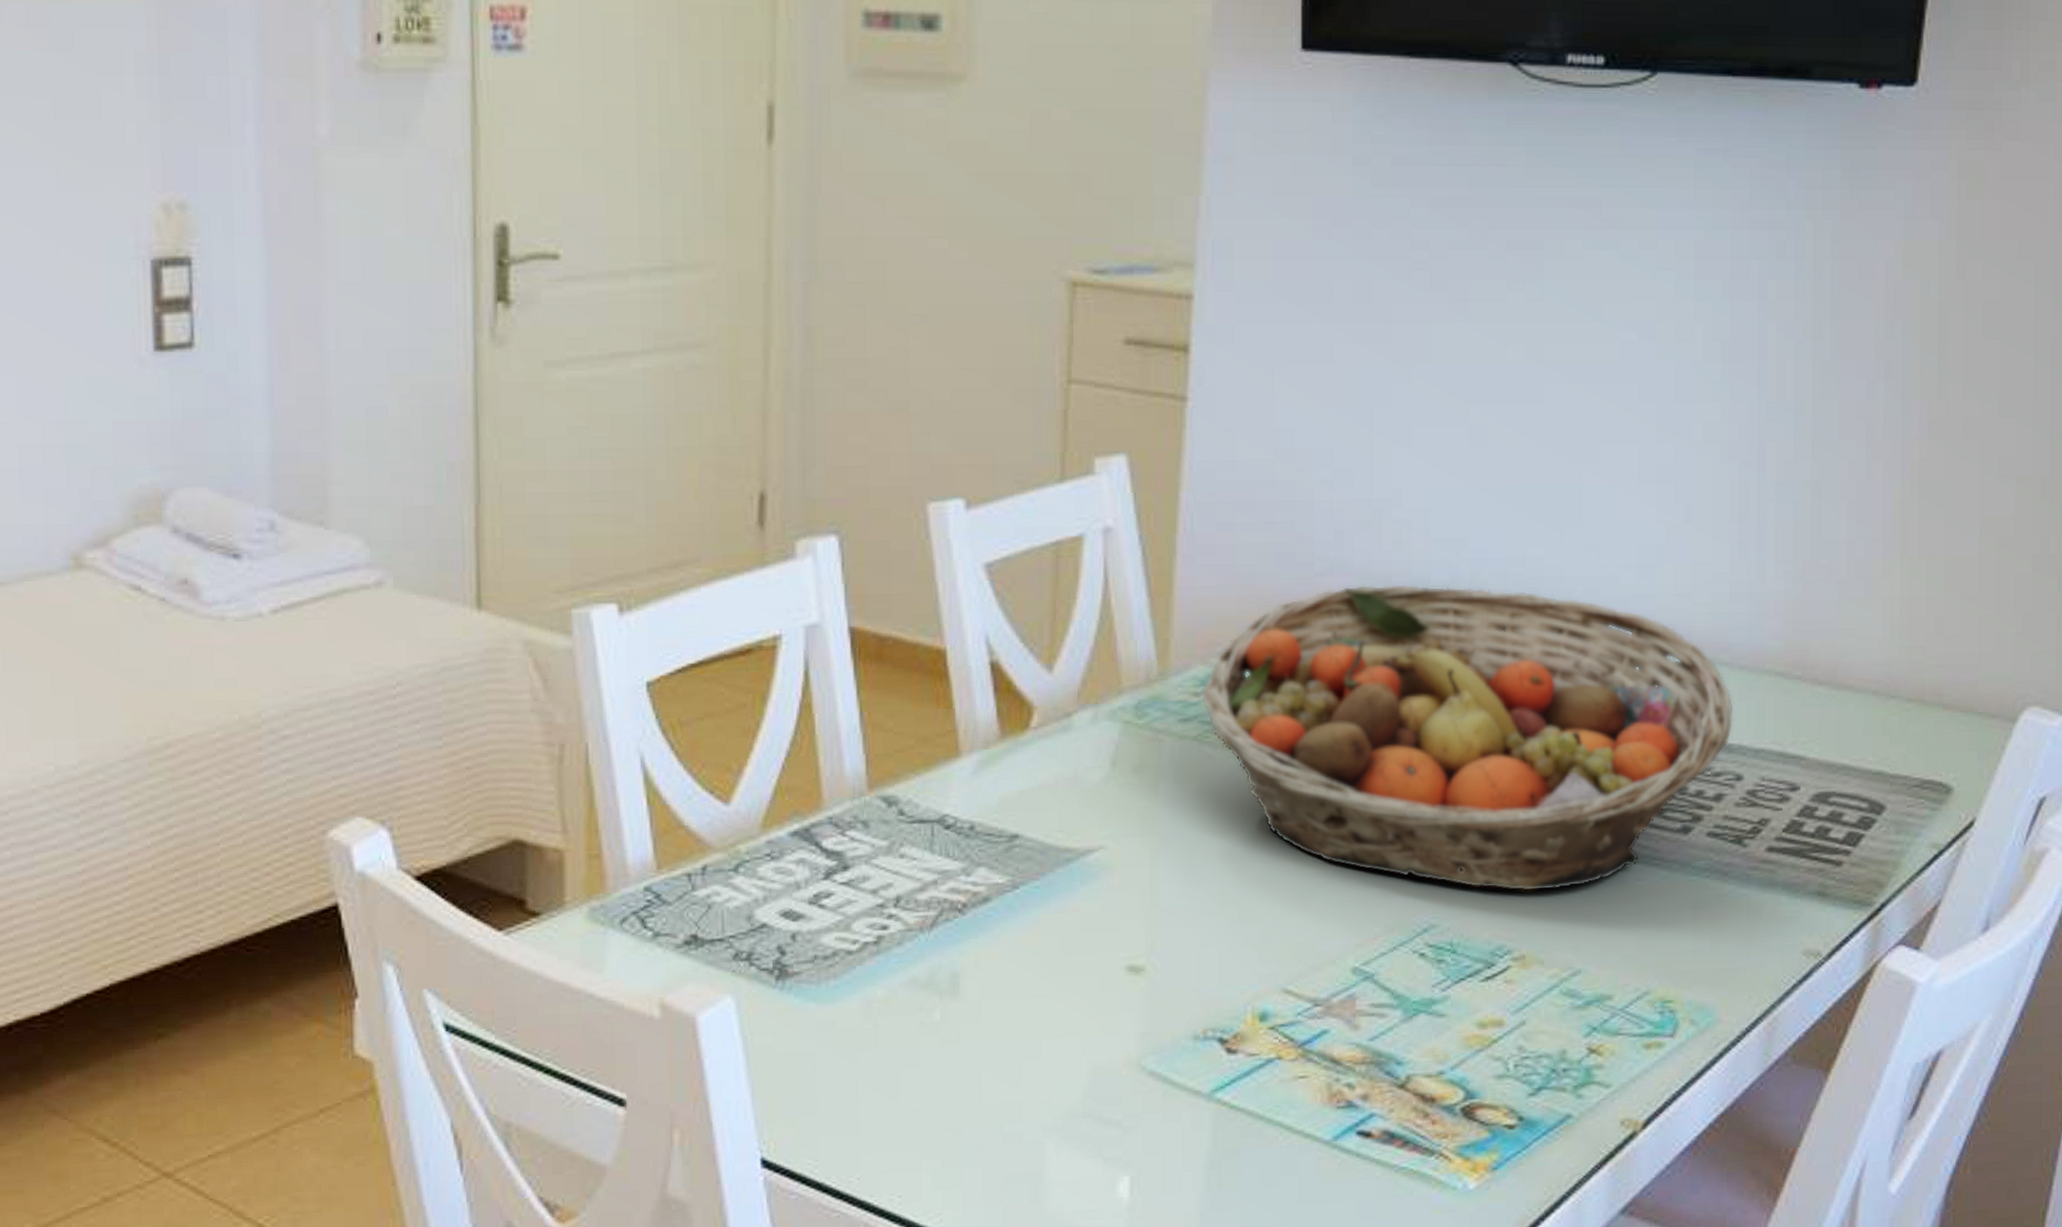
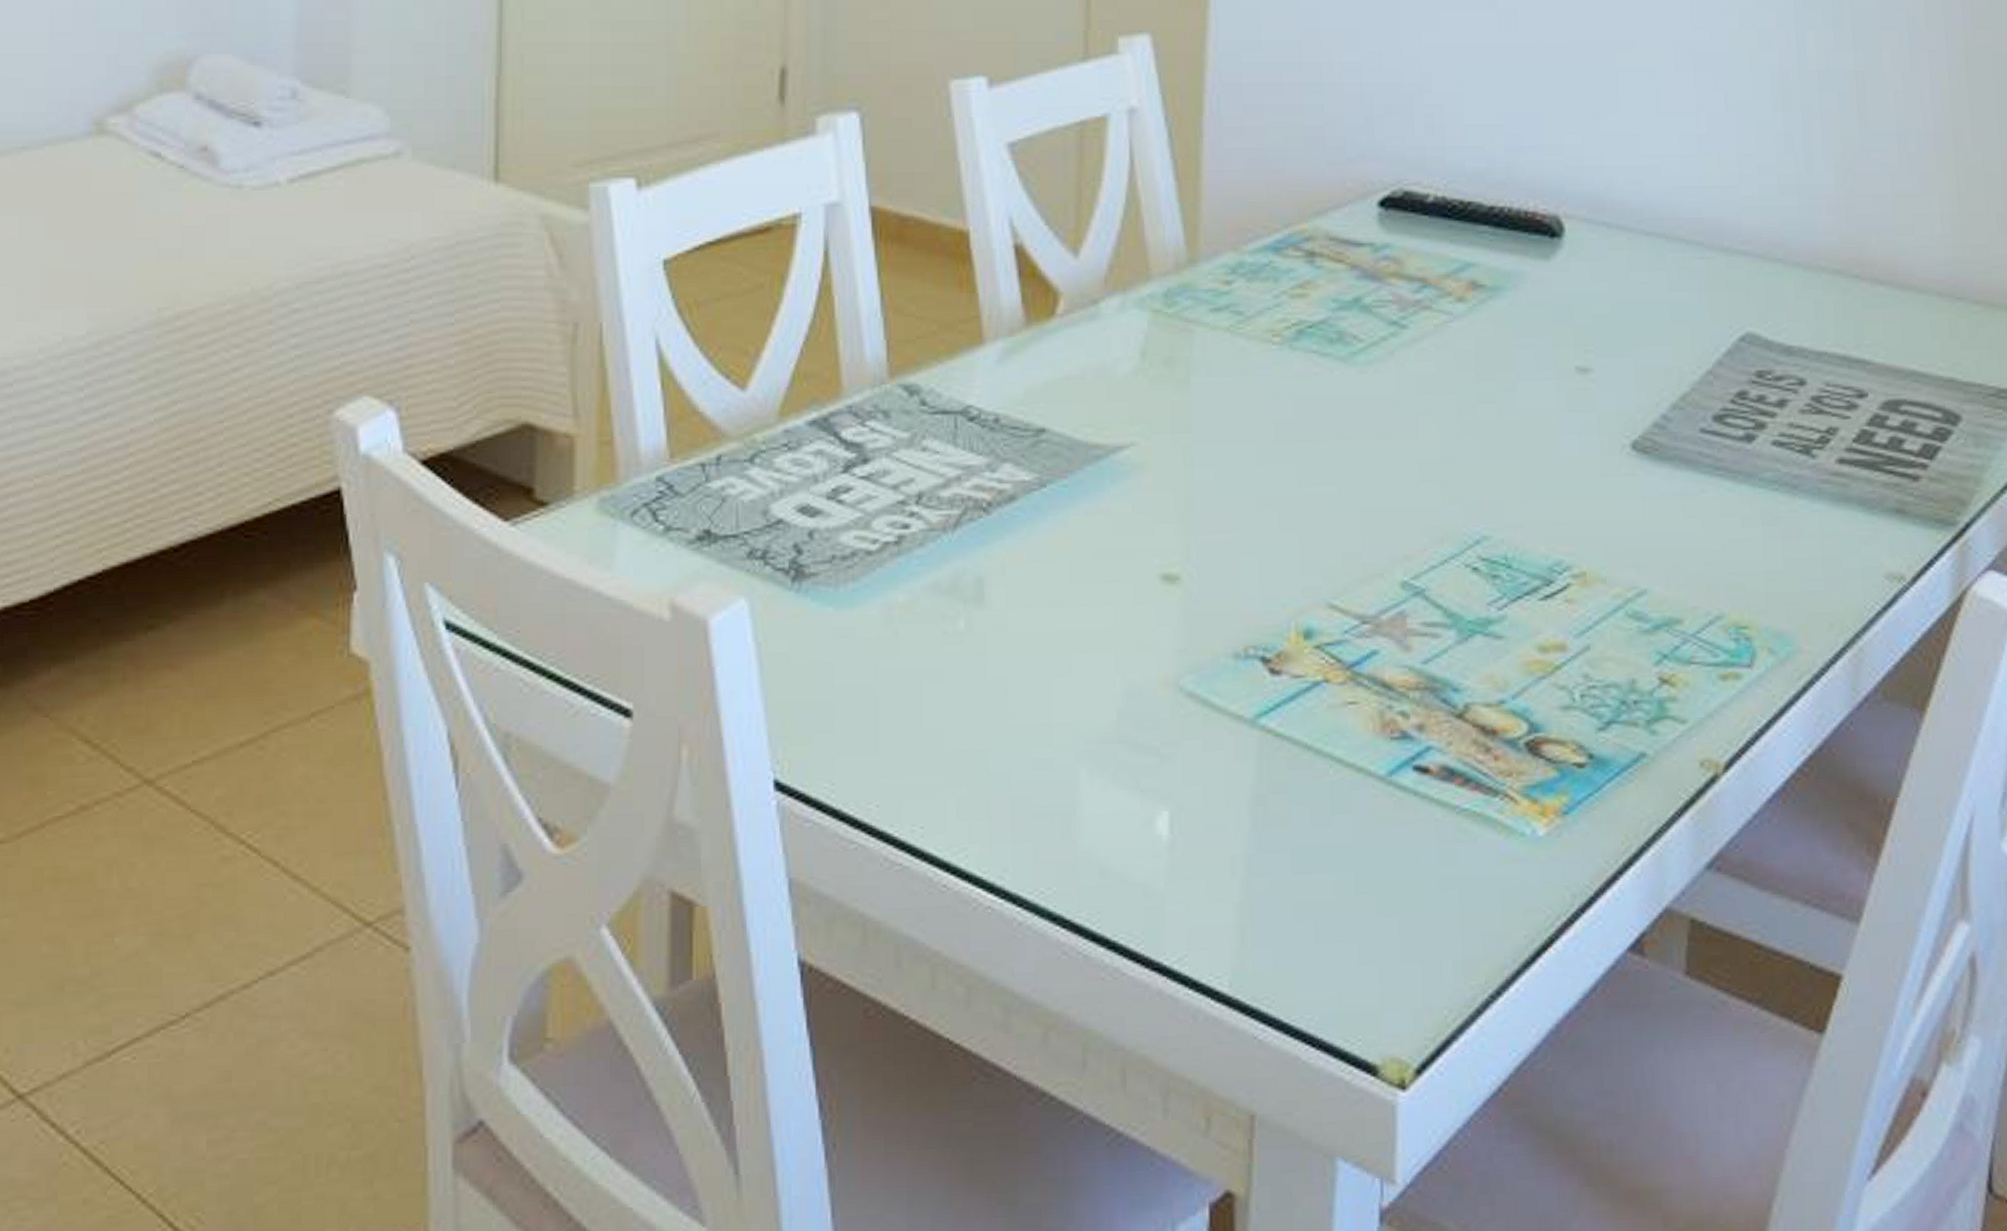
fruit basket: present [1200,584,1733,892] -> none [1231,170,1792,503]

